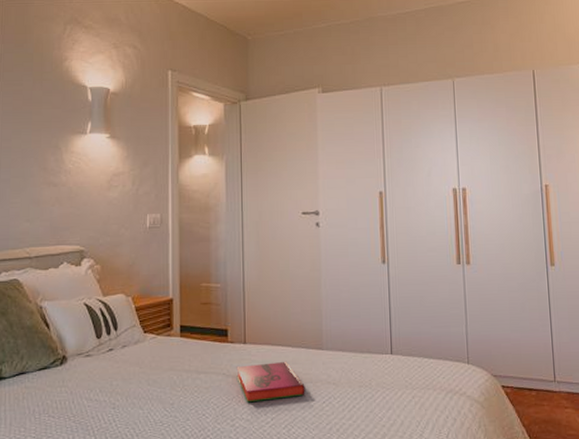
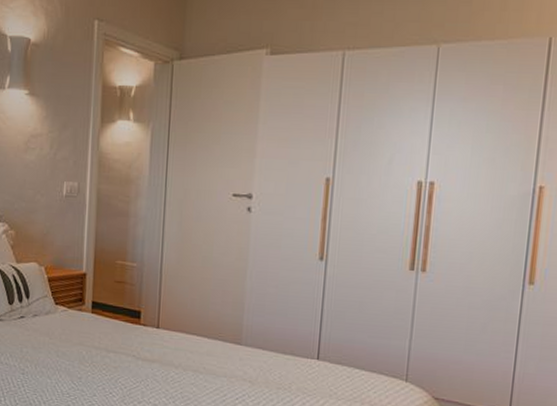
hardback book: present [236,361,305,403] -> none [147,350,218,389]

